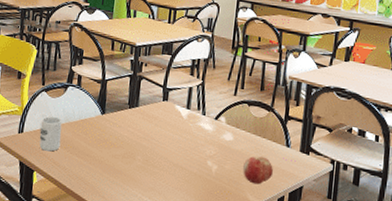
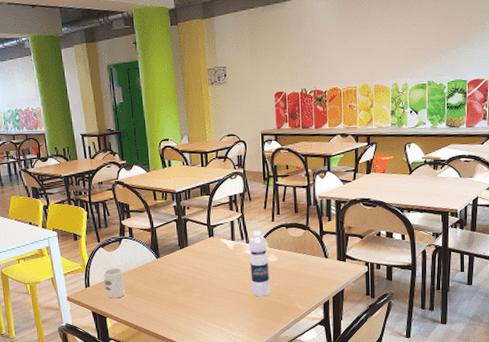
water bottle: none [199,102,226,179] -> present [248,231,271,297]
fruit: present [243,156,273,185] -> none [290,270,316,295]

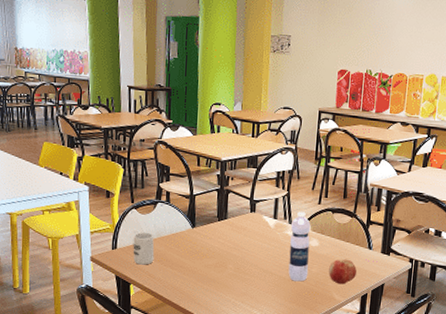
fruit: none [290,270,316,295] -> present [329,259,357,285]

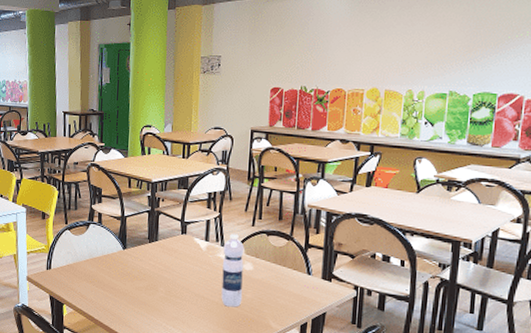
cup: present [133,233,155,265] -> none [66,253,87,286]
fruit: present [329,259,357,285] -> none [264,284,295,312]

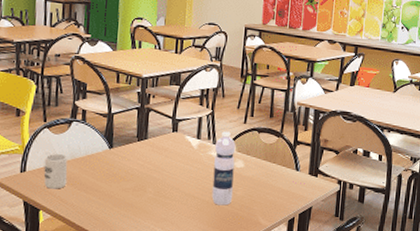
cup: none [66,253,87,286] -> present [43,154,68,189]

